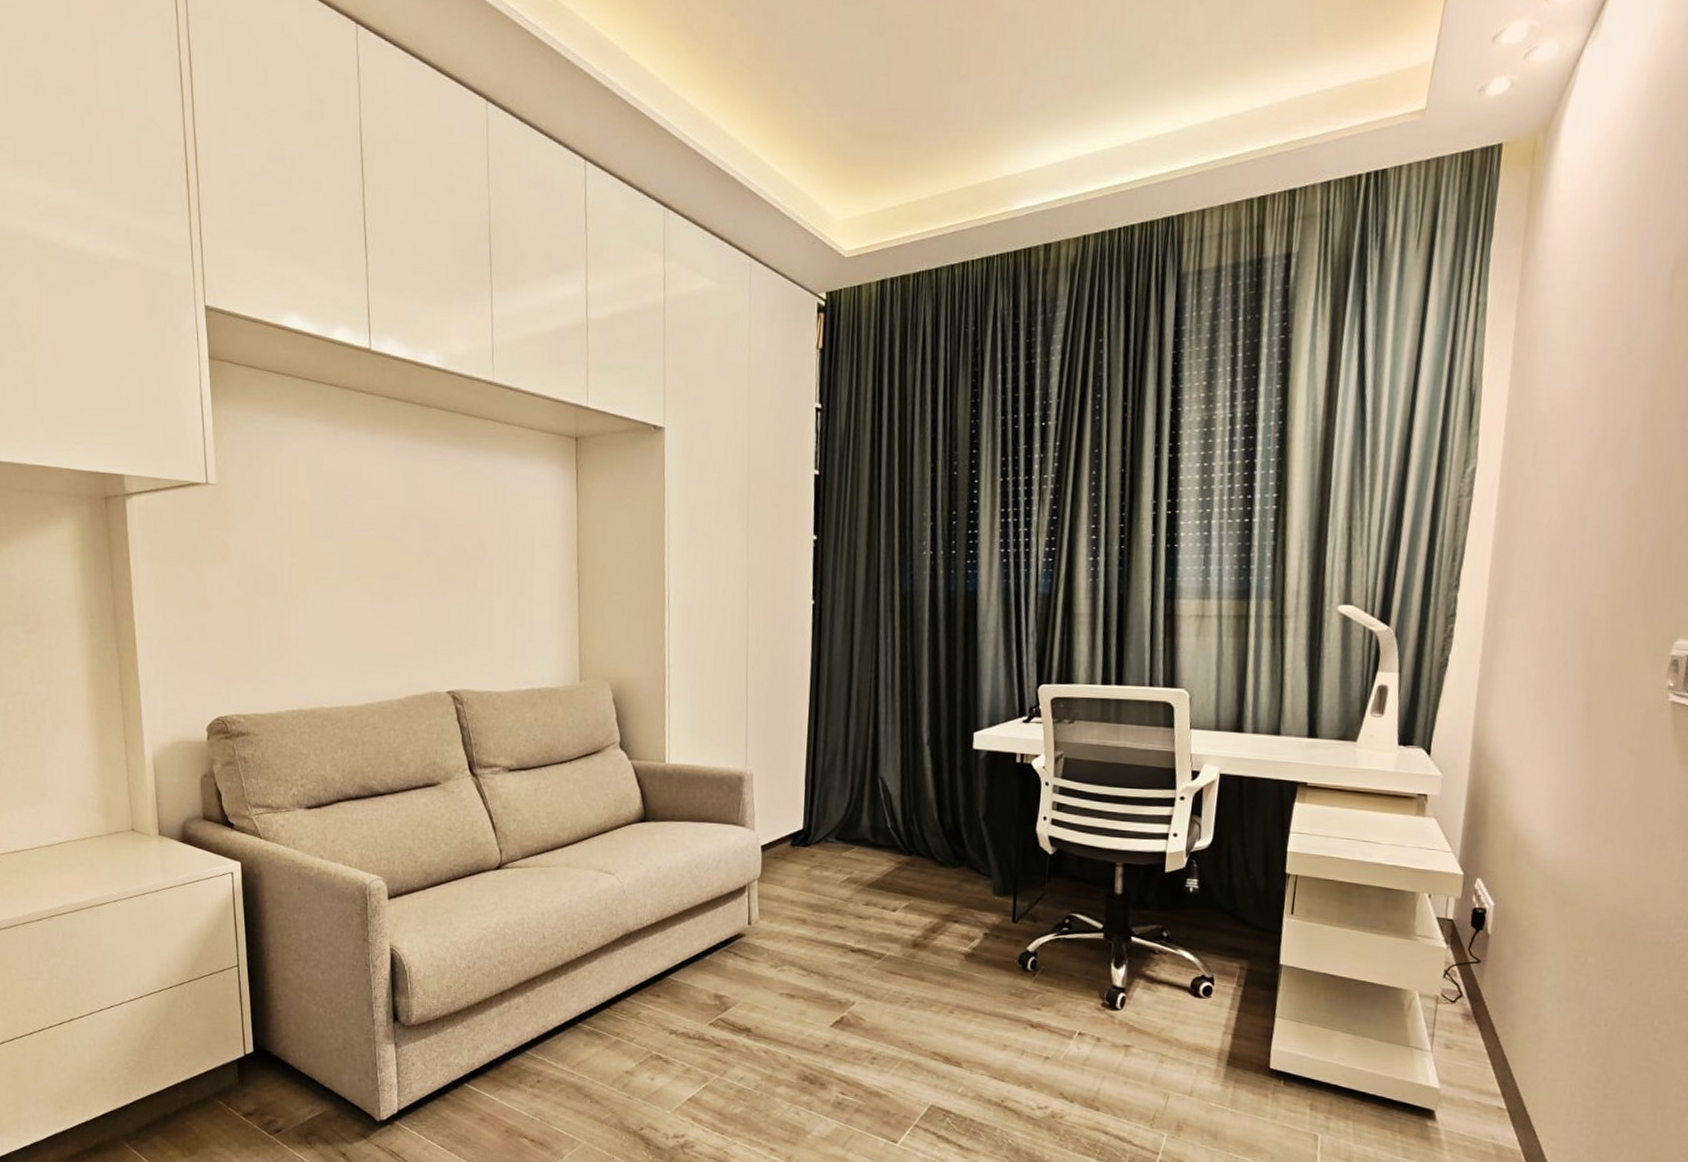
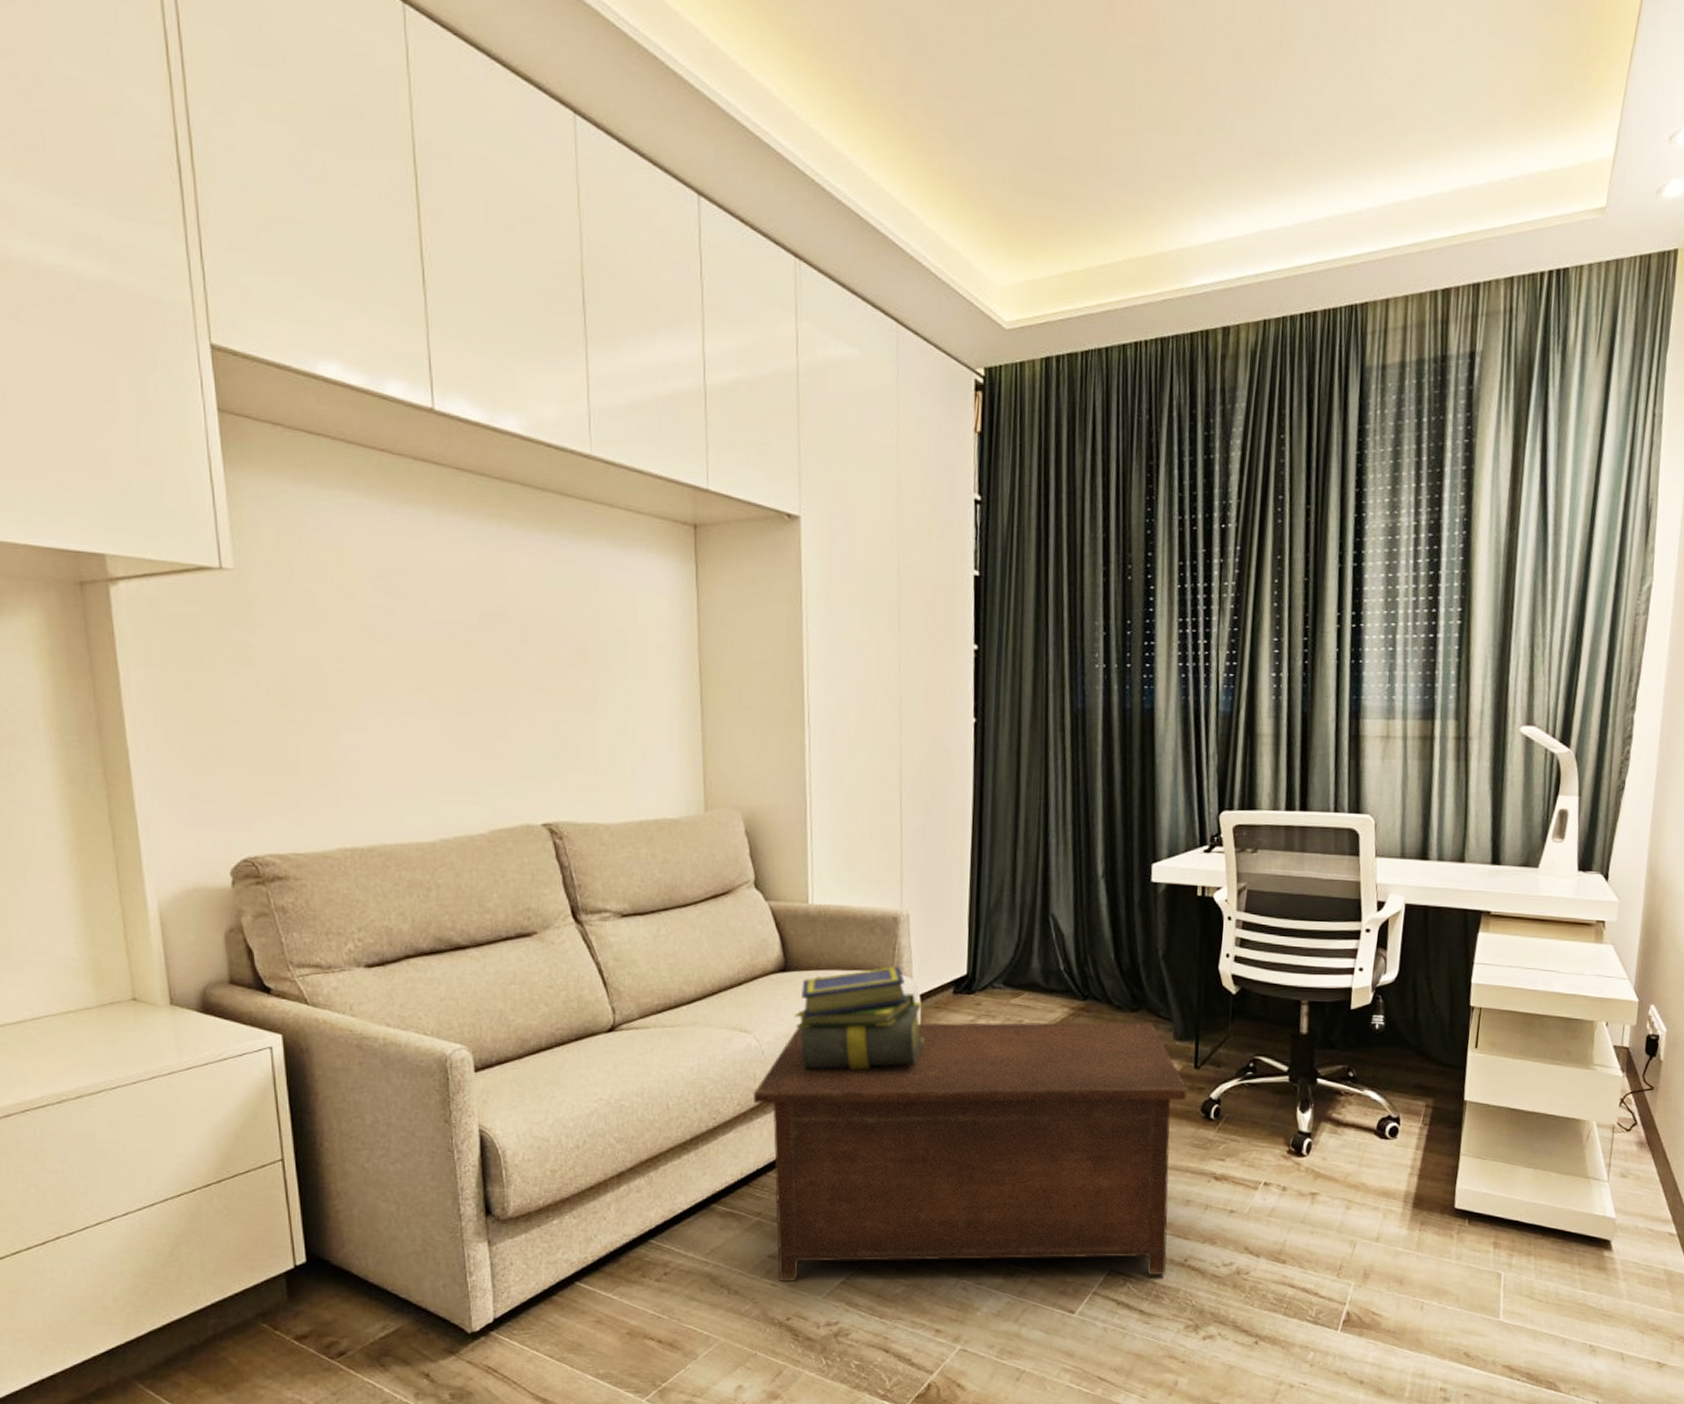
cabinet: none [615,870,1006,1114] -> present [752,1021,1188,1283]
stack of books: none [651,820,764,912] -> present [794,966,924,1071]

